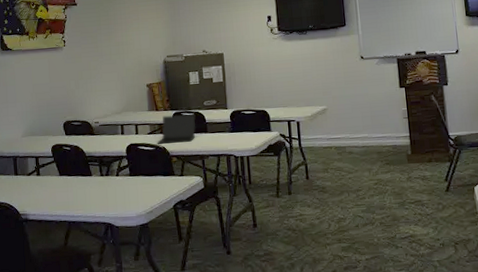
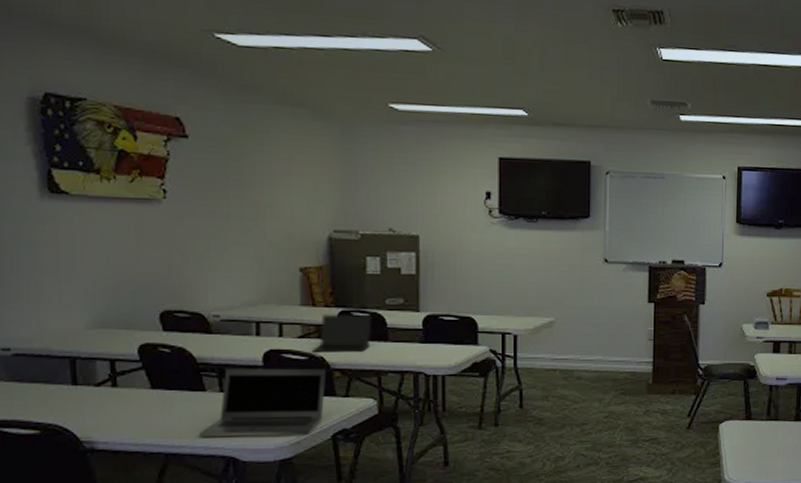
laptop: none [89,156,168,209] -> present [199,368,327,438]

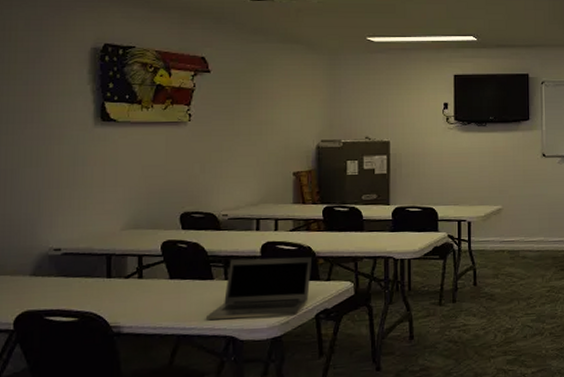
laptop: present [311,314,372,354] -> none [300,209,351,244]

